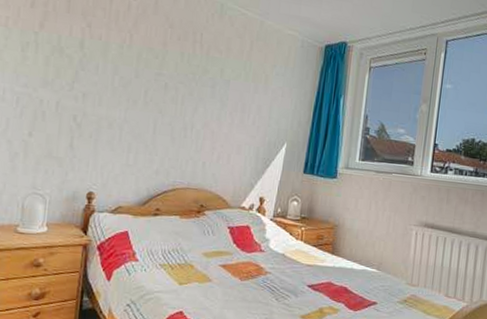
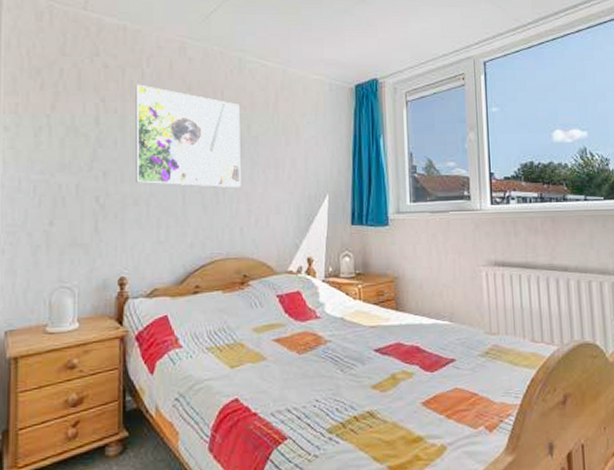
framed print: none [112,15,216,126] -> present [135,84,241,188]

